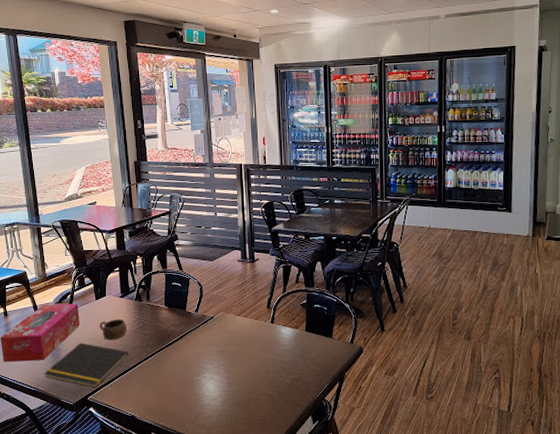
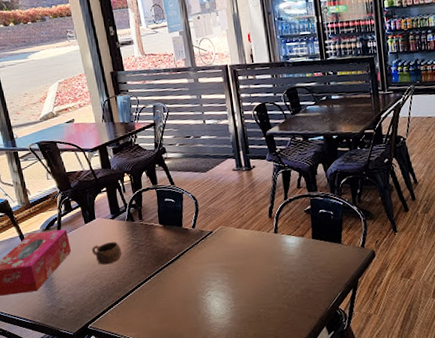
notepad: present [44,343,129,389] -> none [39,269,127,316]

